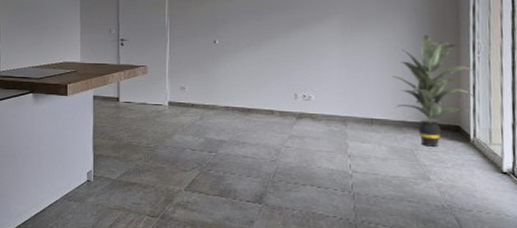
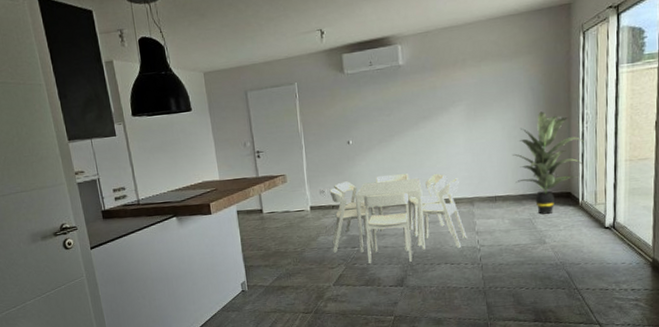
dining set: none [188,80,338,177] -> present [329,173,468,263]

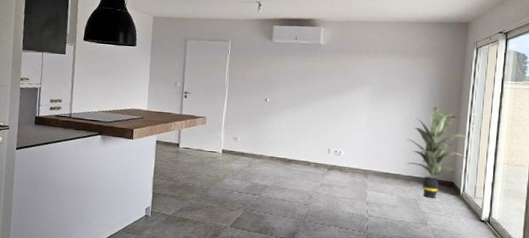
dining set: present [329,173,468,263] -> none [235,133,358,218]

